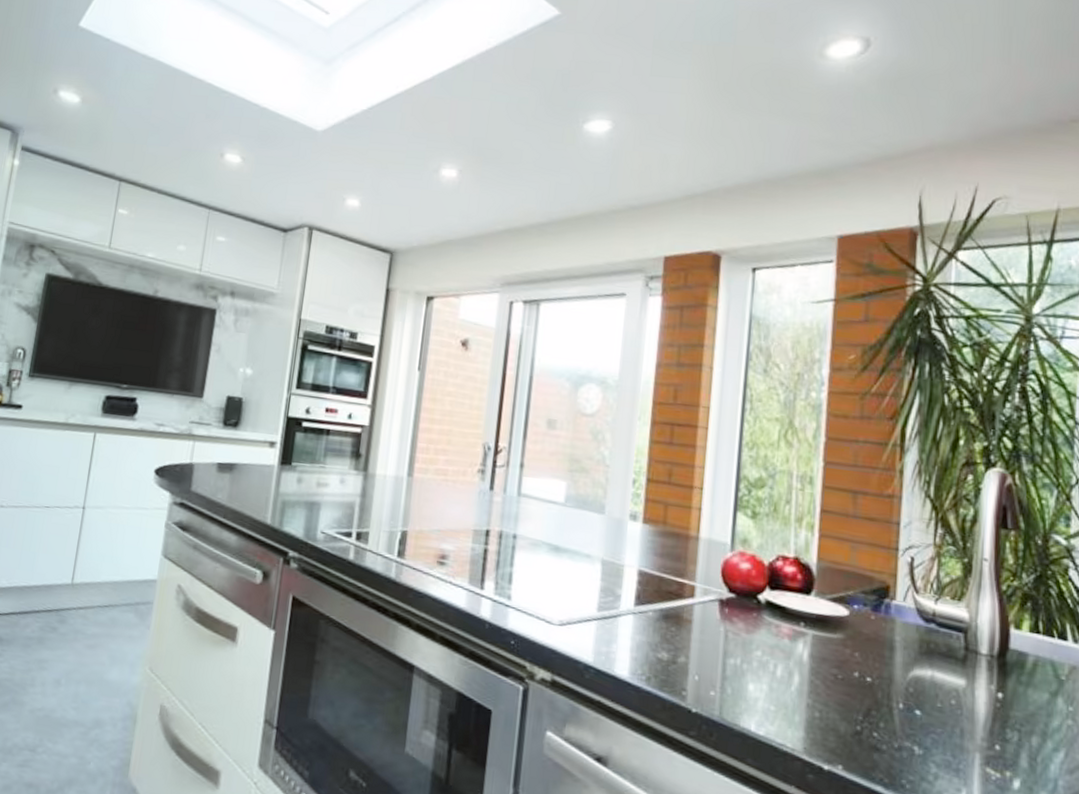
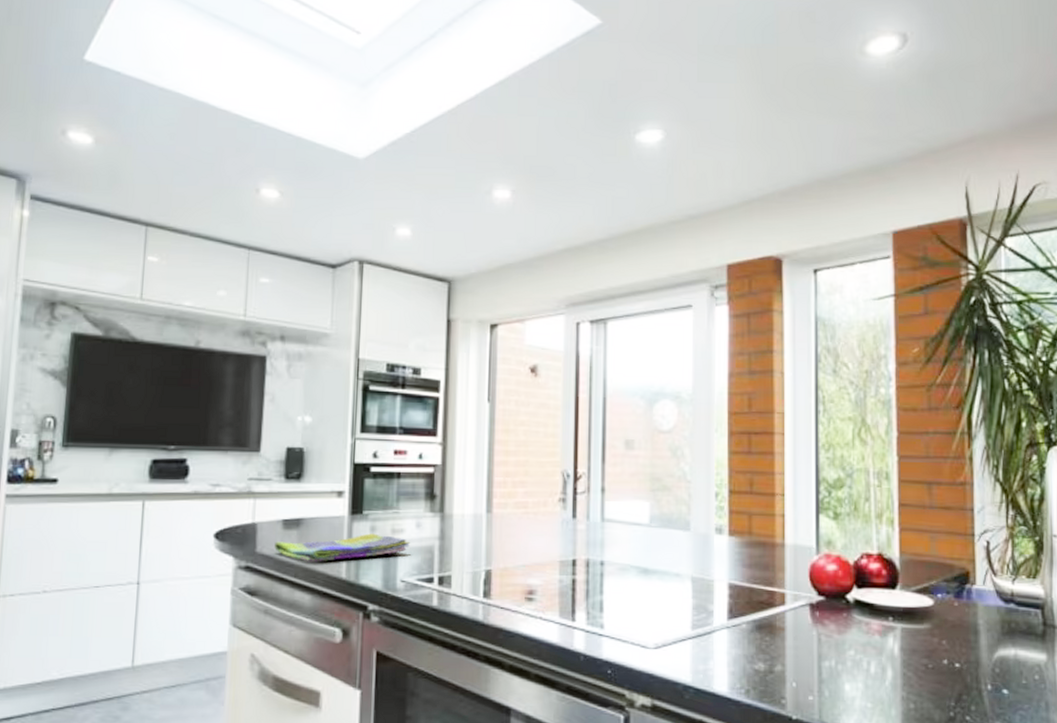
dish towel: none [208,483,334,507] -> present [275,533,411,563]

